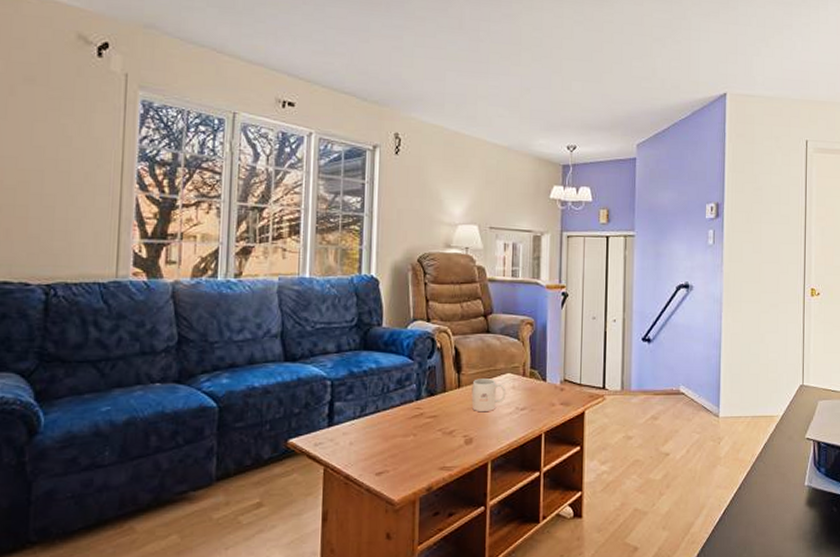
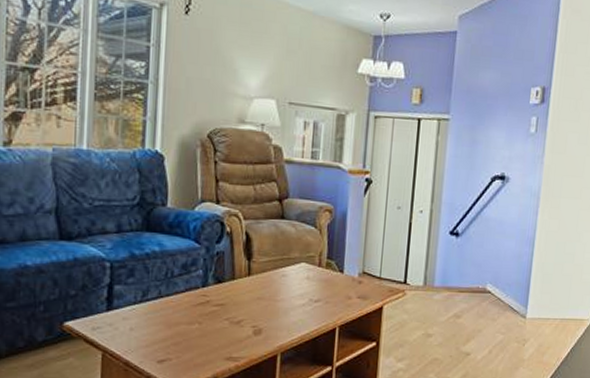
mug: present [471,379,507,413] -> none [262,267,300,303]

